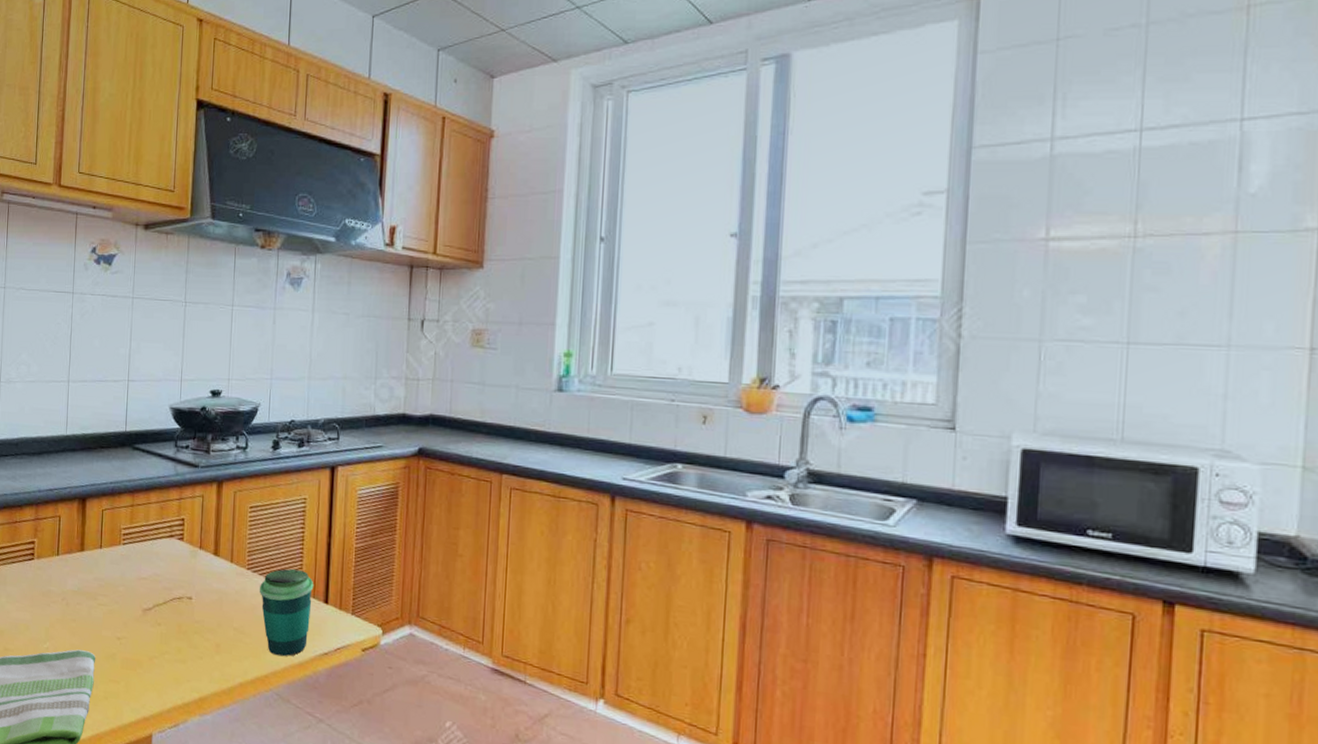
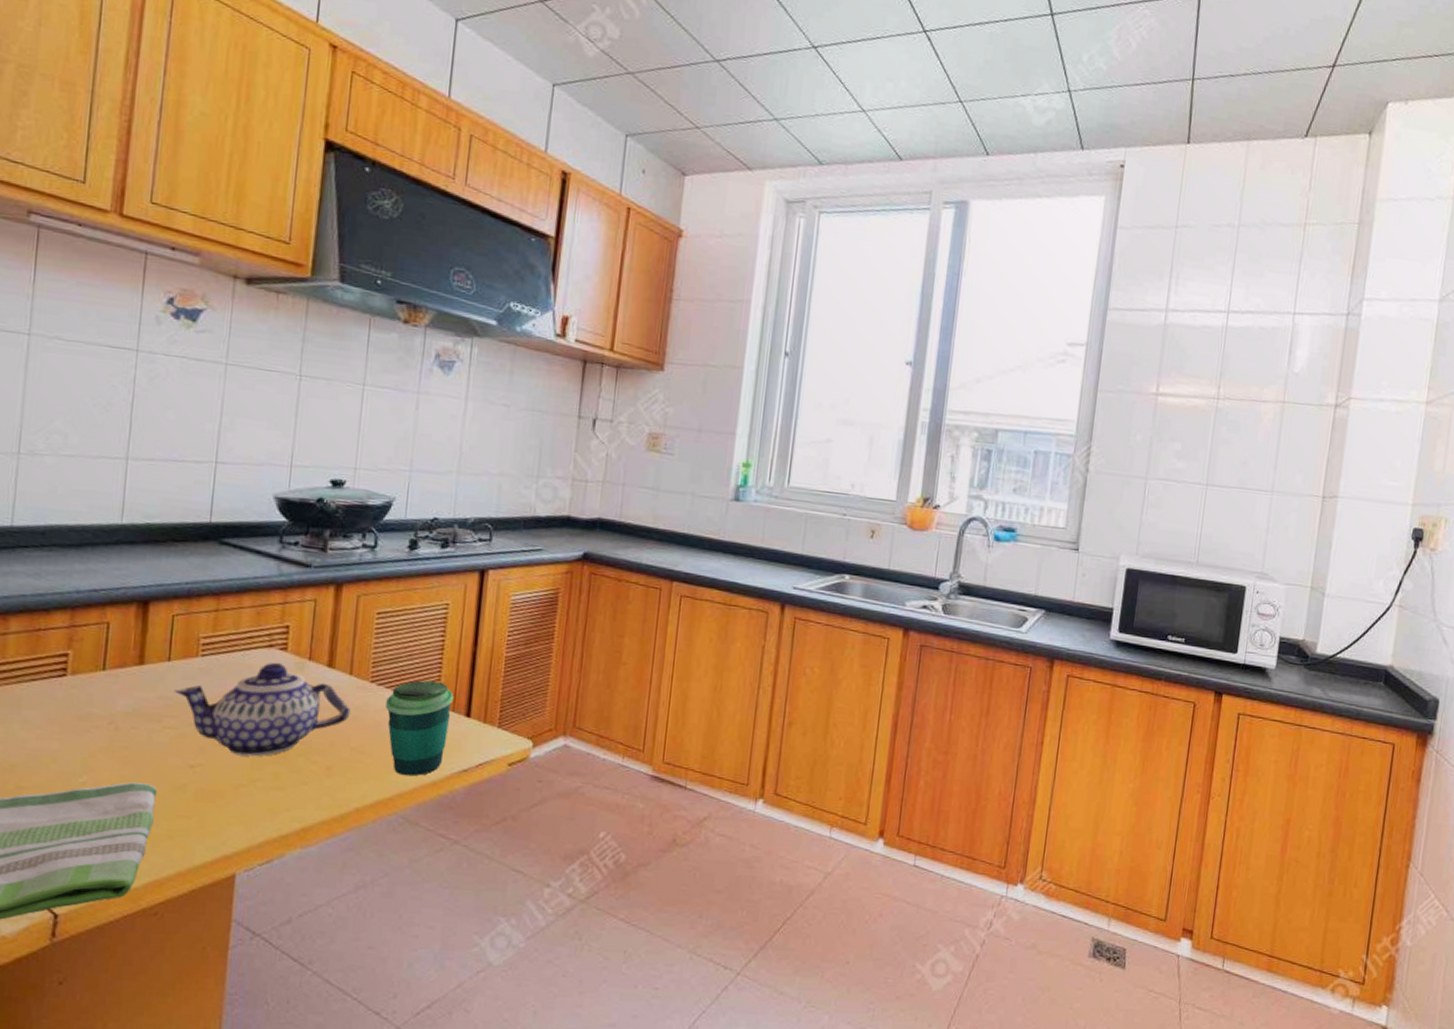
teapot: none [105,550,233,633] -> present [174,662,351,757]

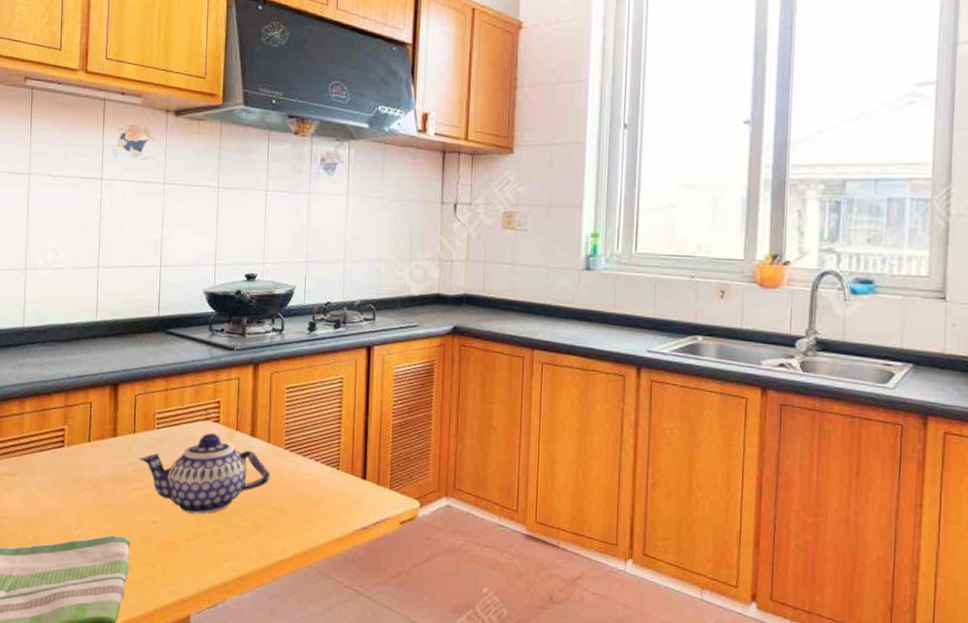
cup: present [386,680,454,776] -> none [298,447,352,533]

